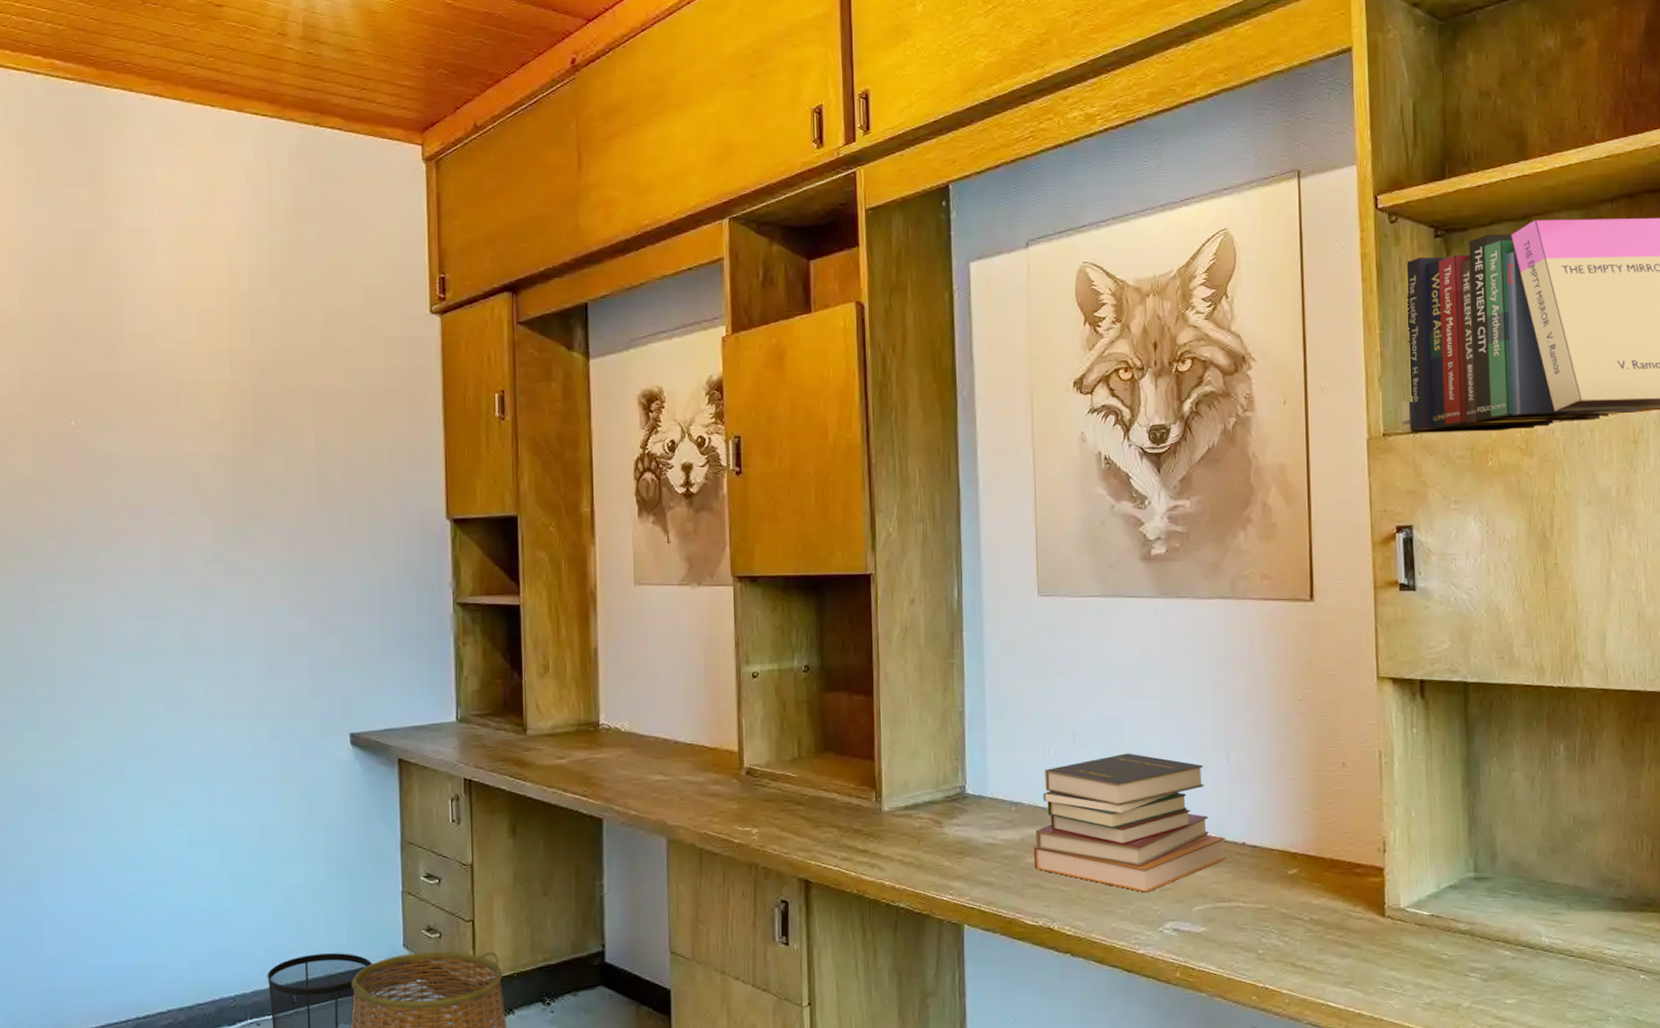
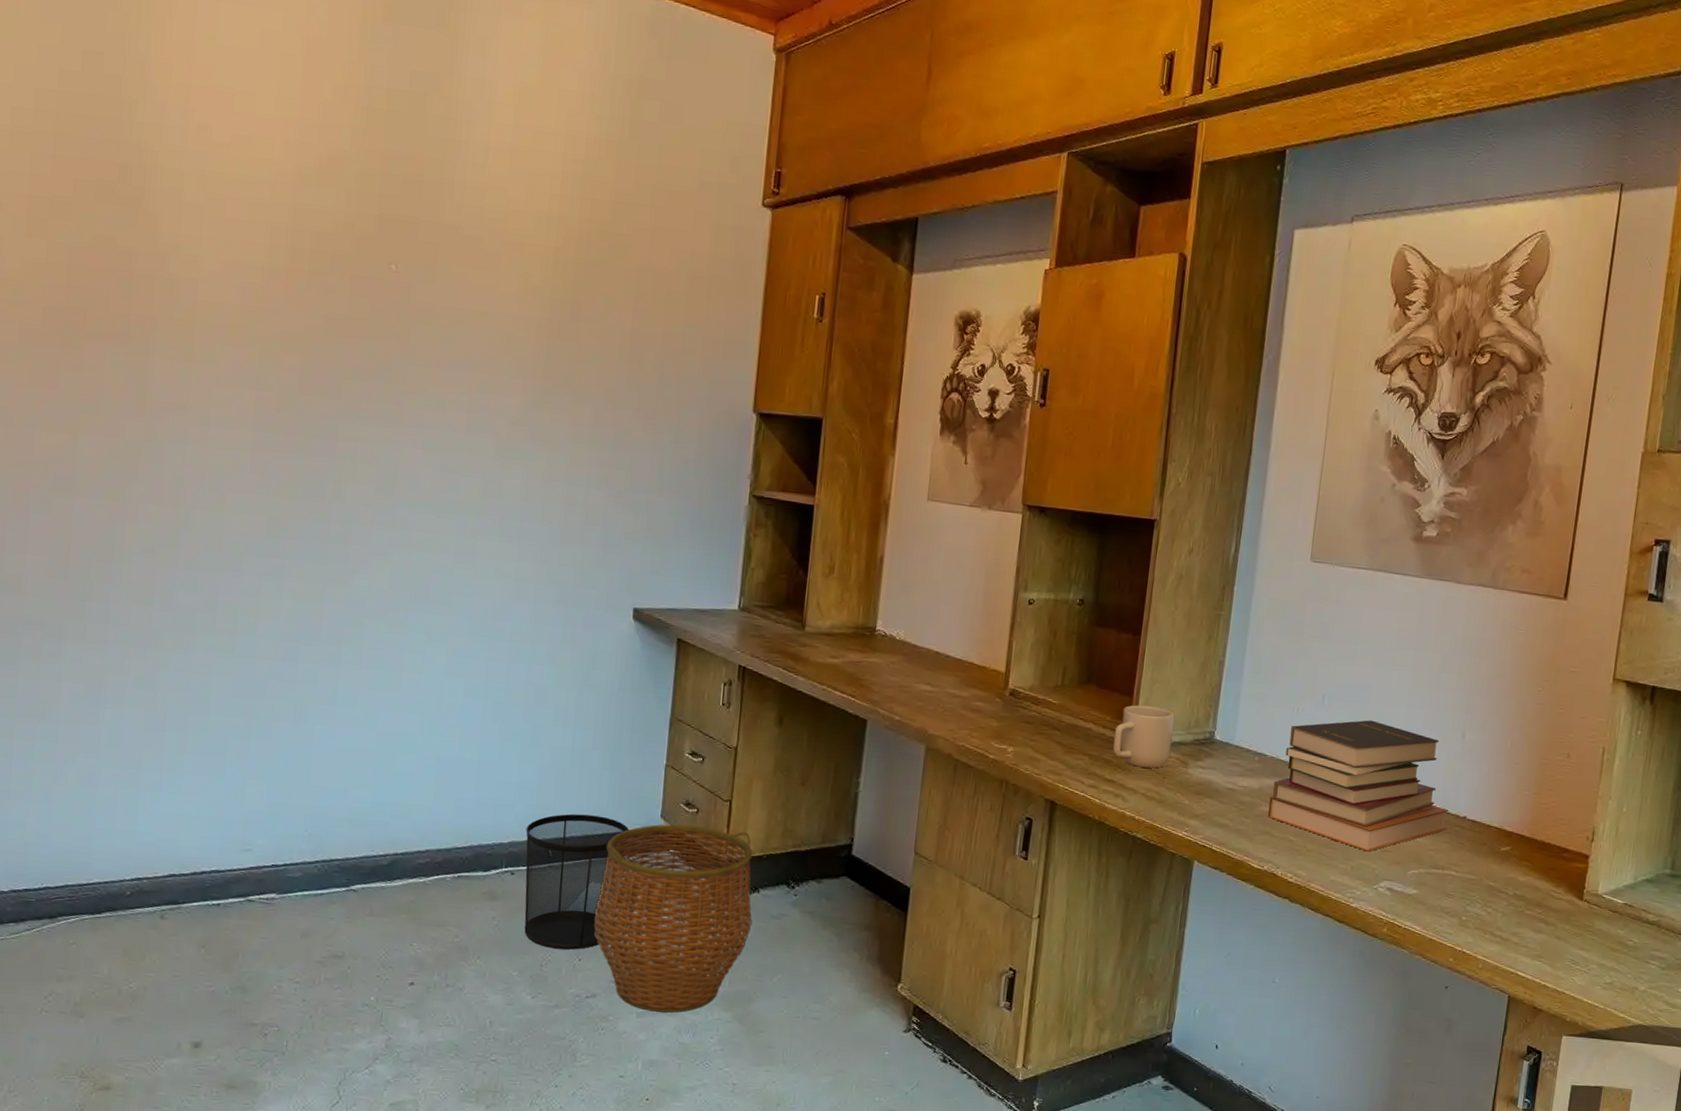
mug: none [860,767,922,833] -> present [1113,705,1175,769]

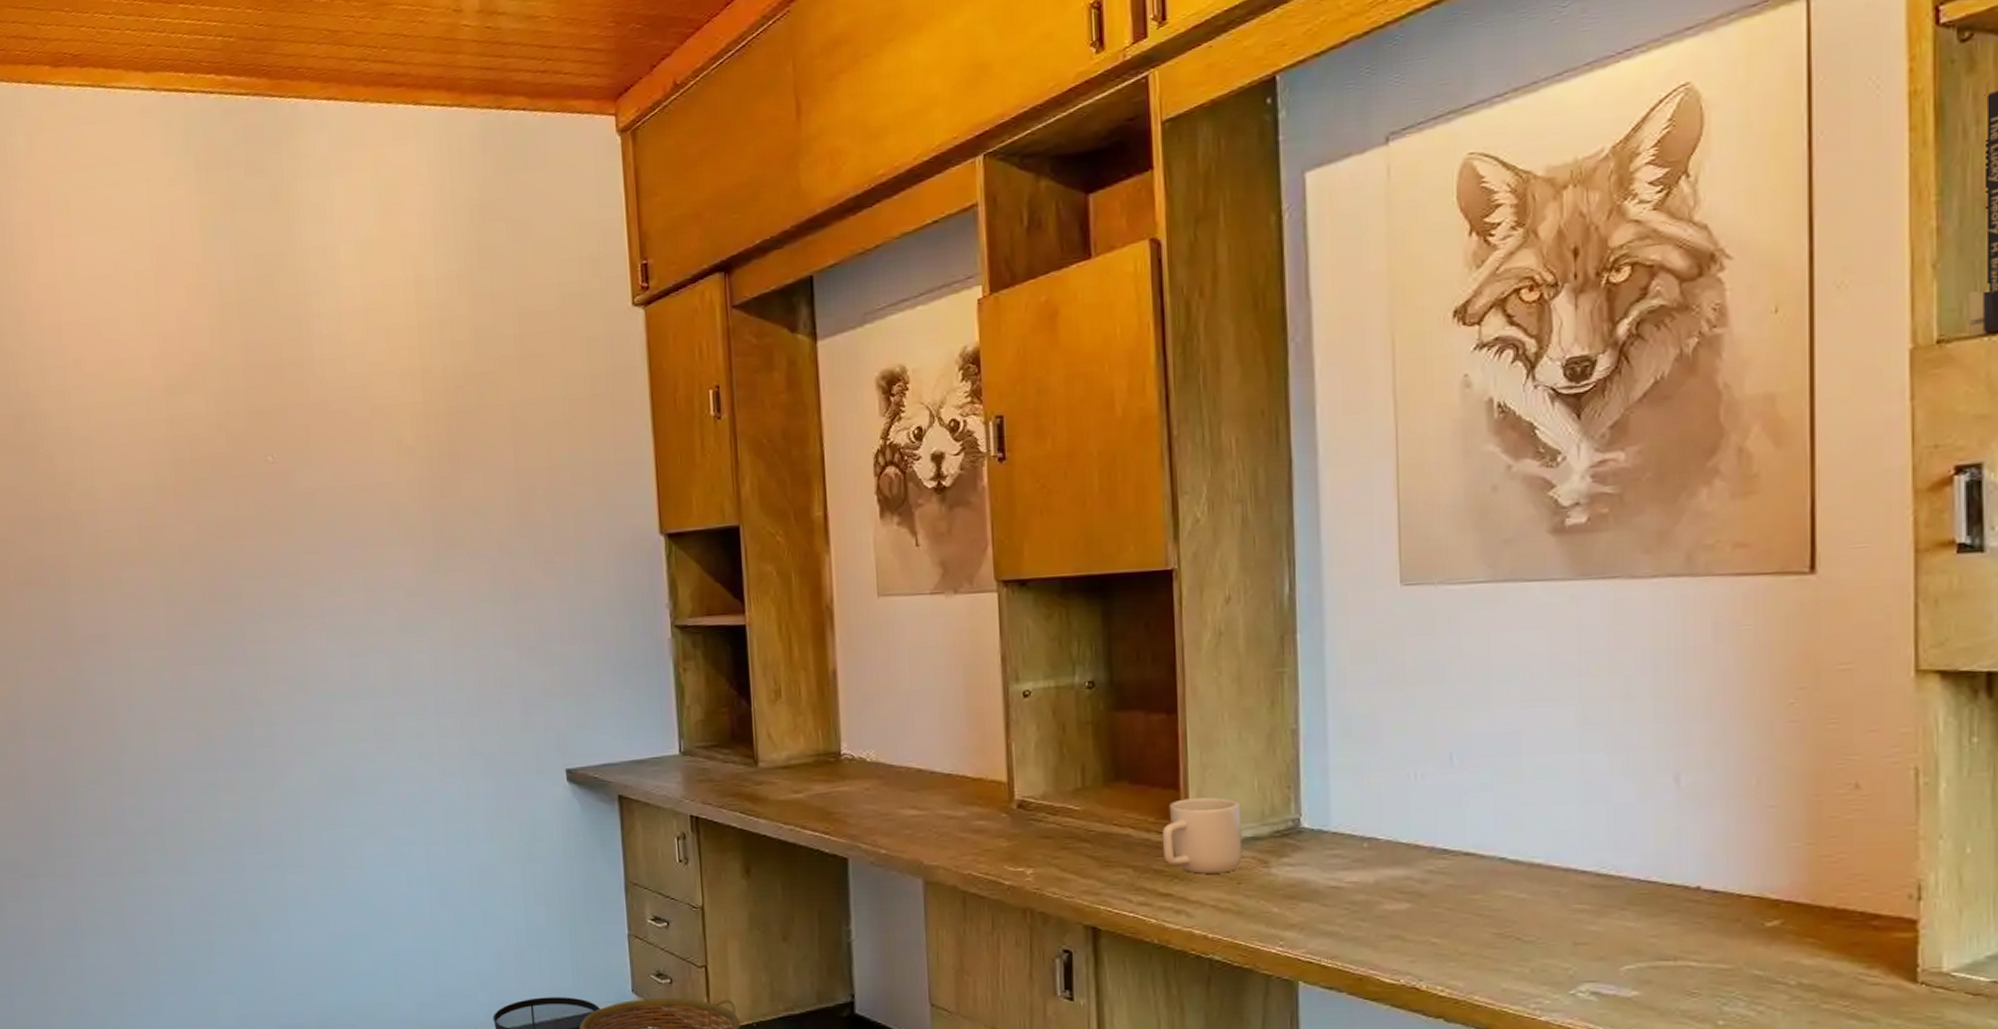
books: present [1268,720,1450,852] -> none [1393,776,1673,947]

